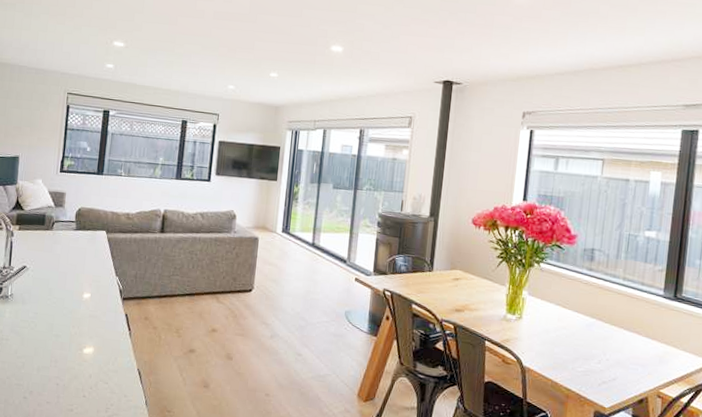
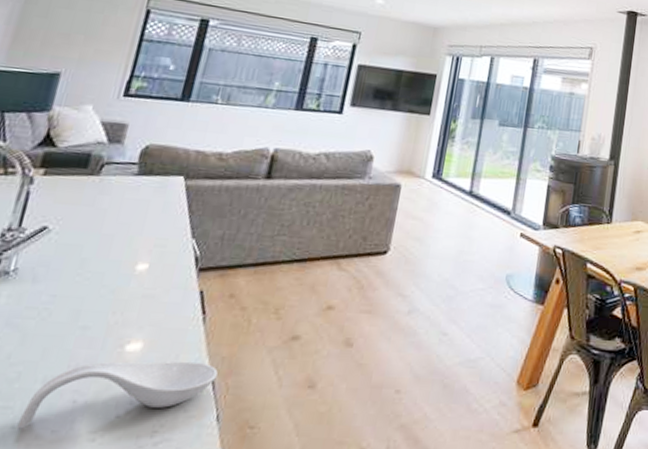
spoon rest: none [27,359,143,399] -> present [17,361,218,429]

